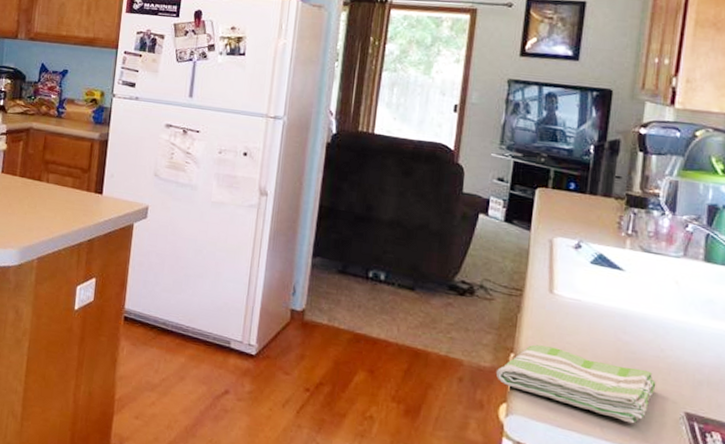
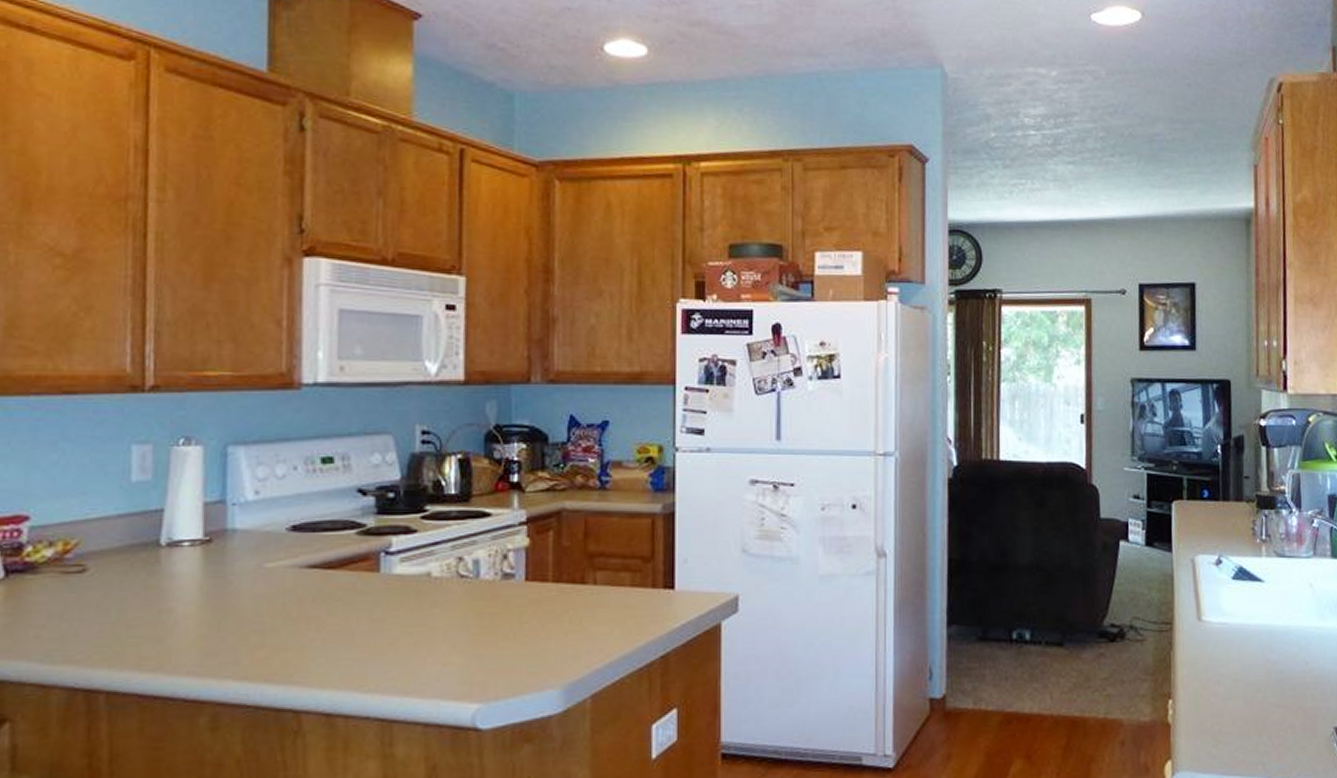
dish towel: present [495,344,656,424] -> none [1156,683,1306,753]

